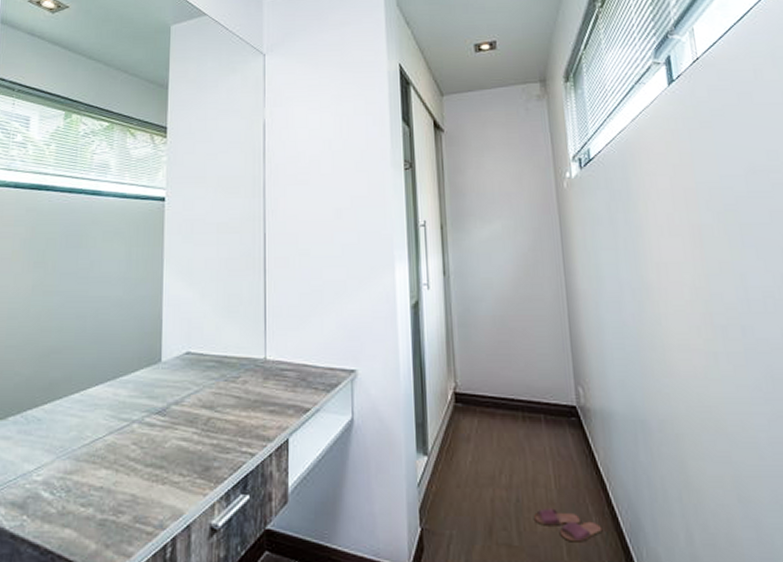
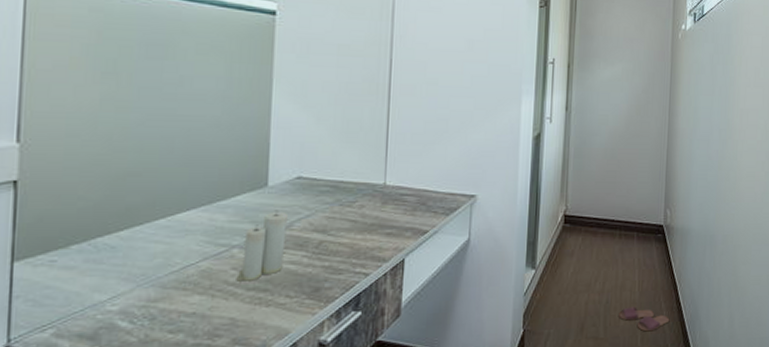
candle: none [136,385,179,457] -> present [236,210,287,282]

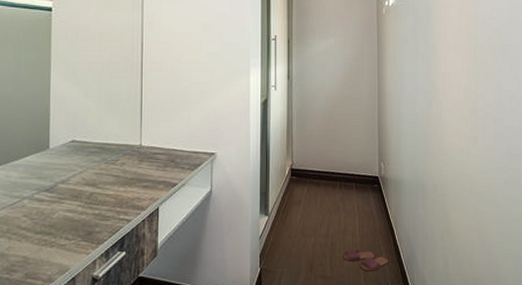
candle: present [236,210,287,282] -> none [27,168,65,227]

